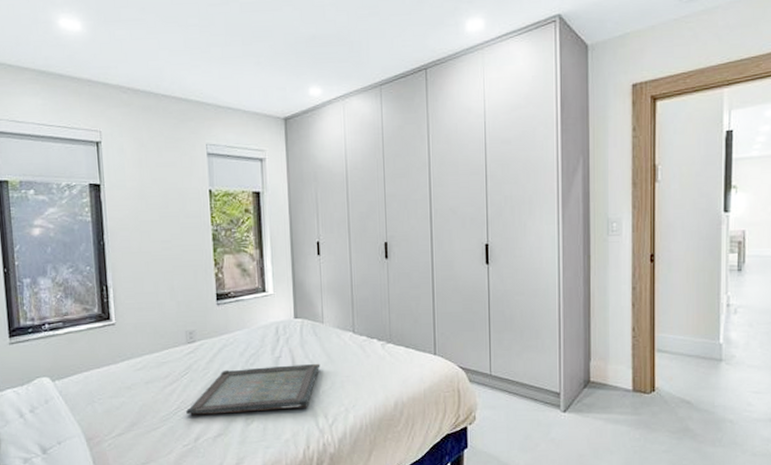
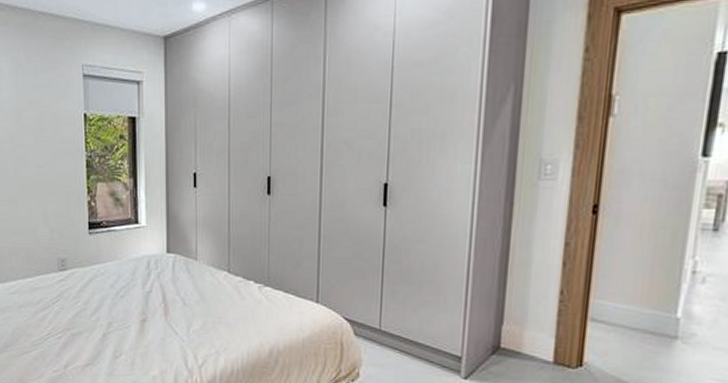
serving tray: present [186,363,321,415] -> none [57,300,192,346]

